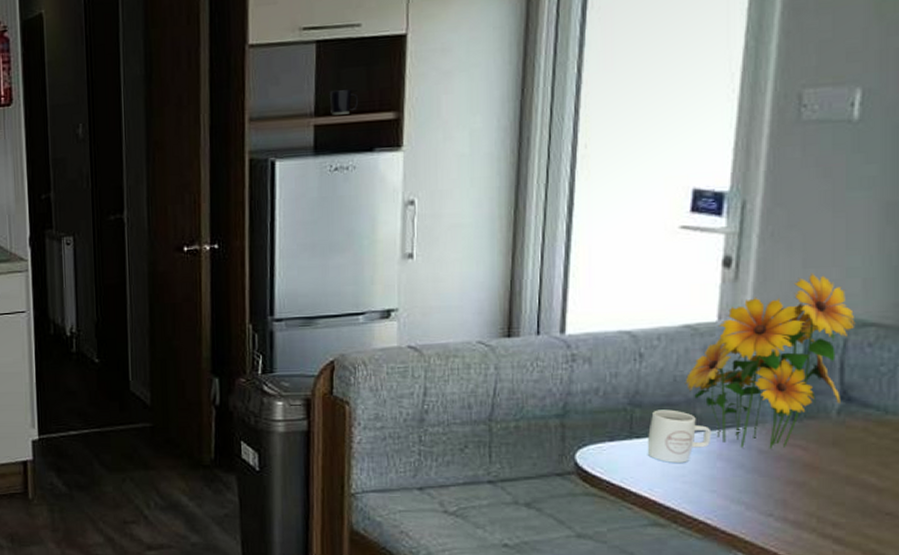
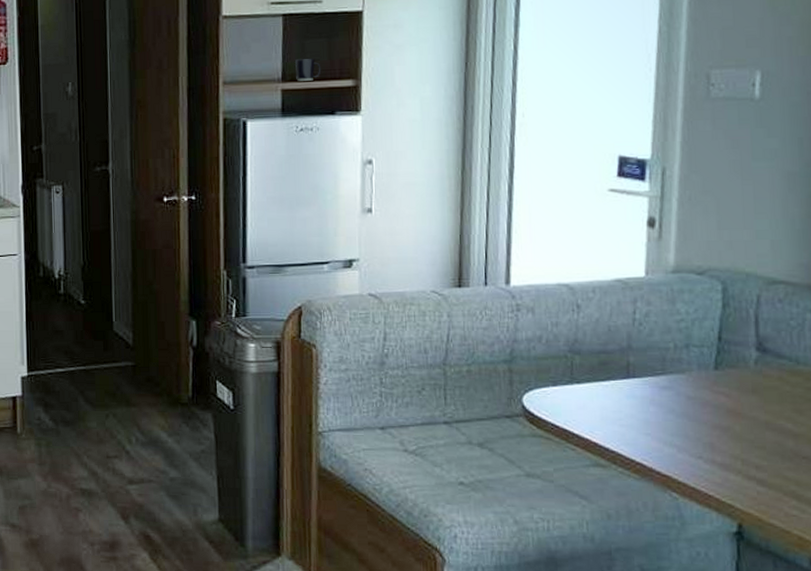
mug: present [648,409,712,464] -> none [587,357,644,408]
flower bouquet: present [685,273,856,449] -> none [618,234,767,396]

